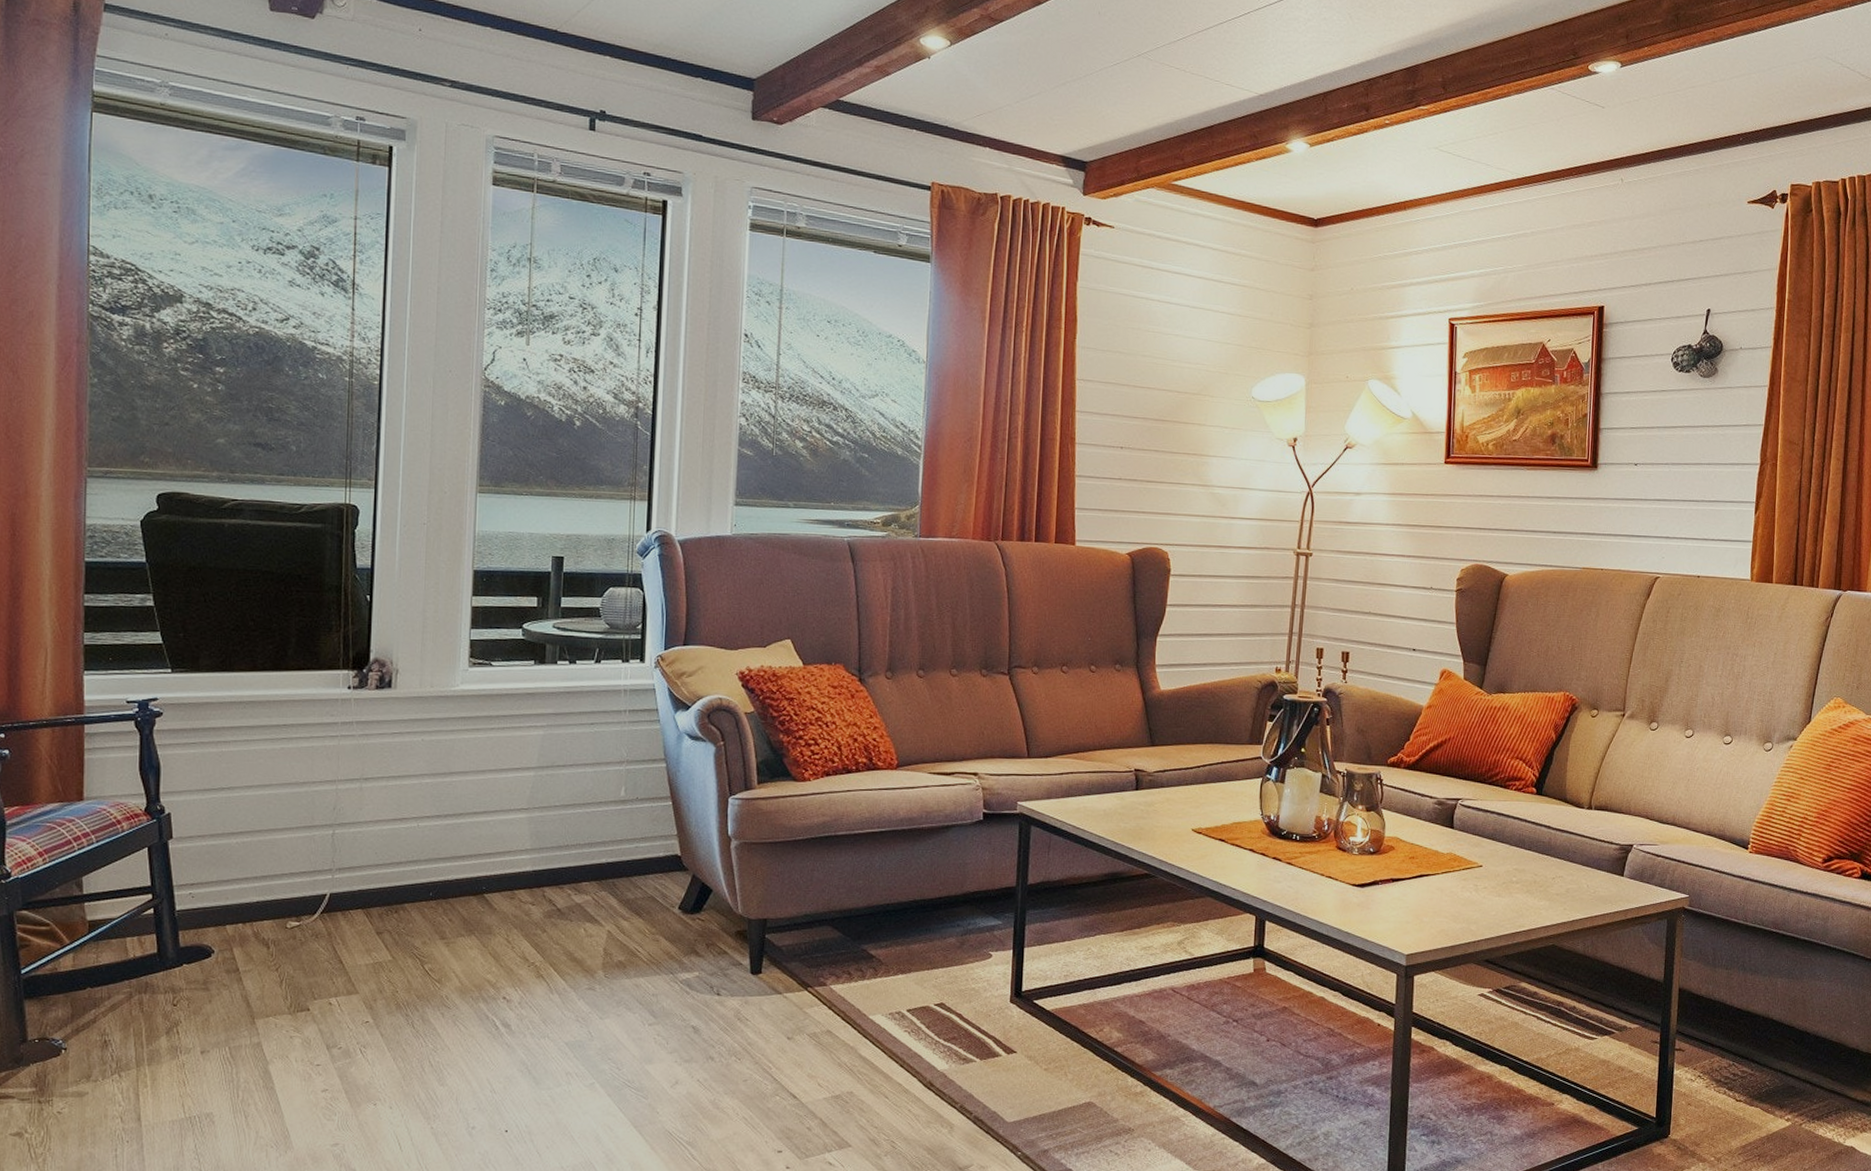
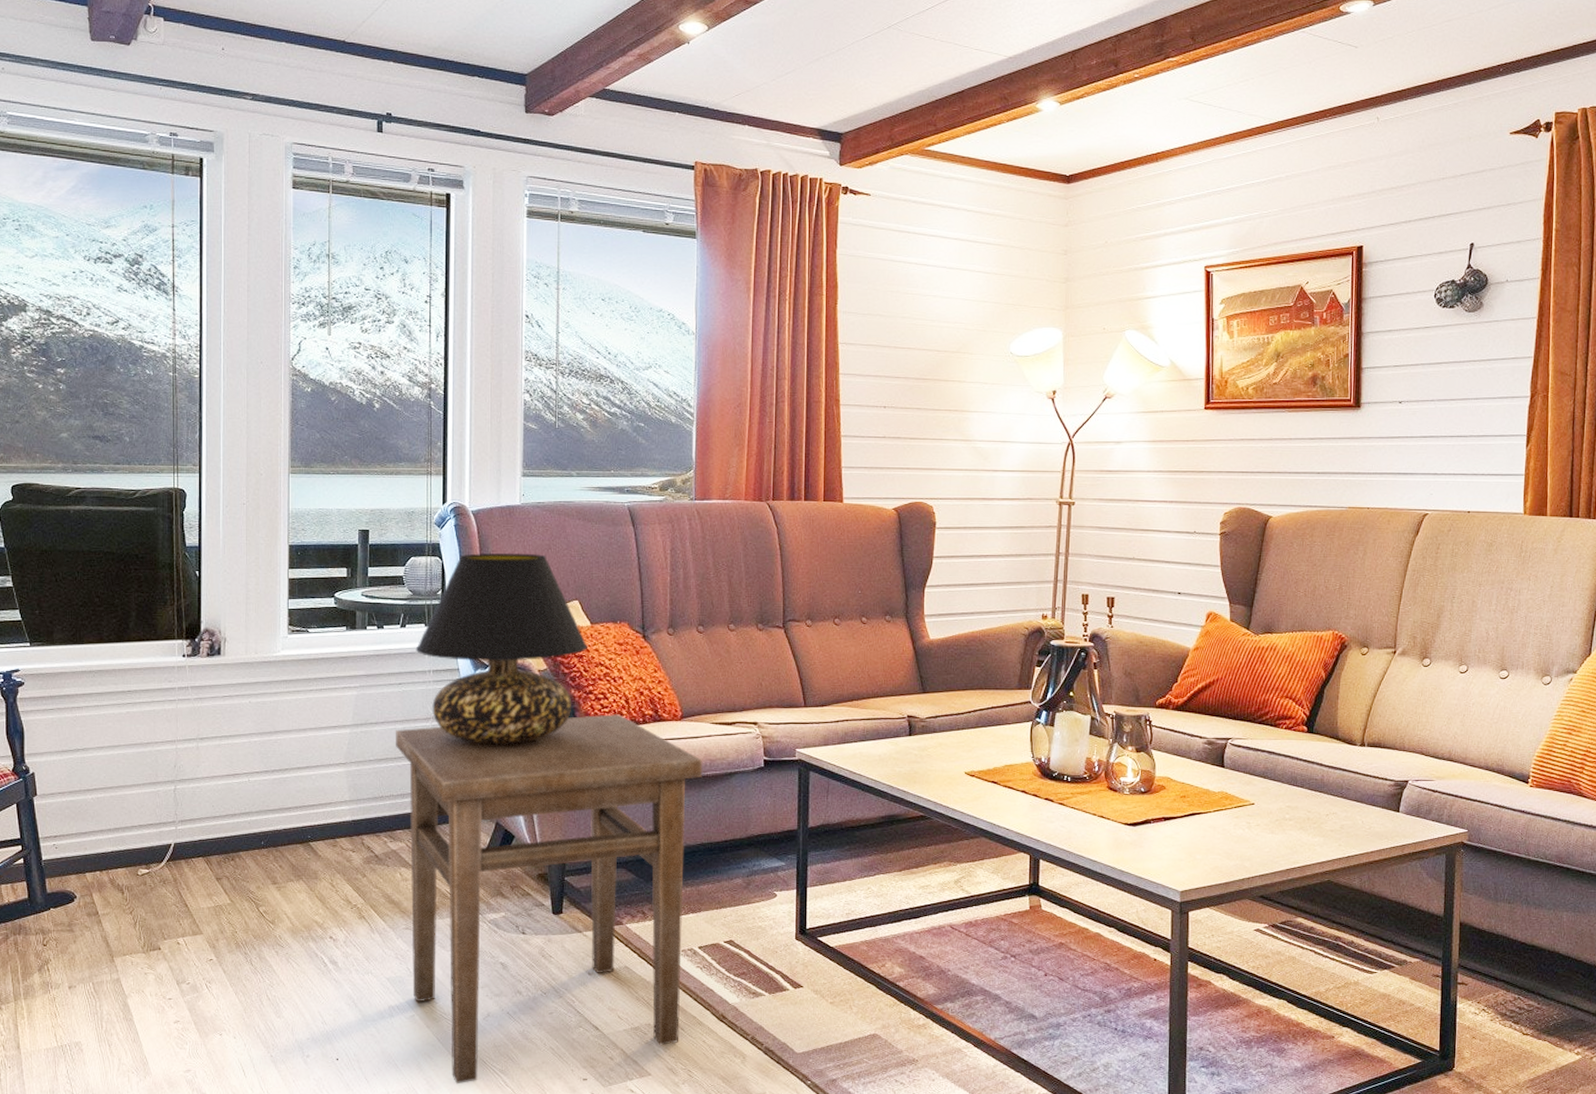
side table: none [585,761,918,1158] -> present [396,714,702,1085]
table lamp: none [610,586,800,791] -> present [415,552,589,744]

